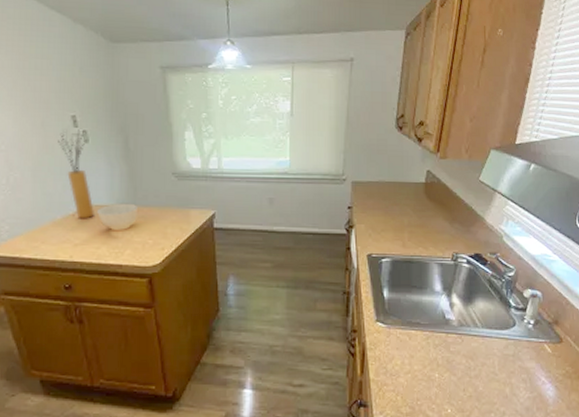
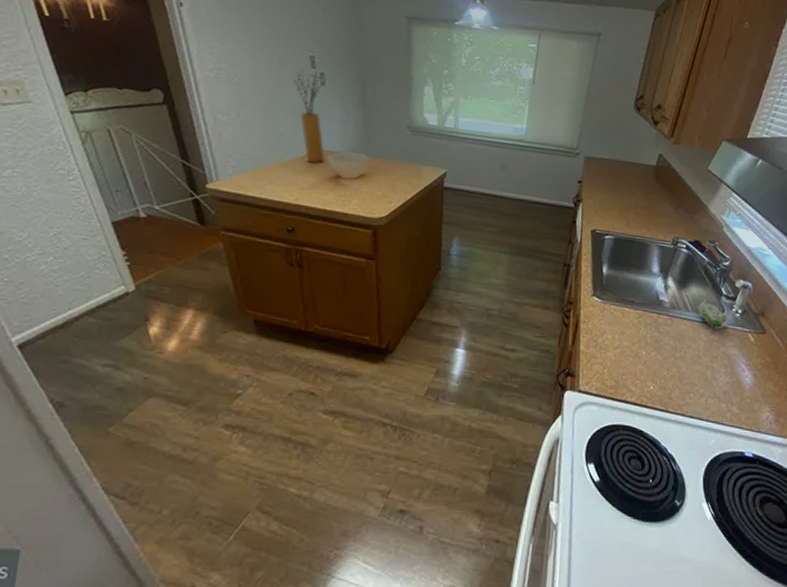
sponge: none [487,314,522,343] -> present [697,300,729,330]

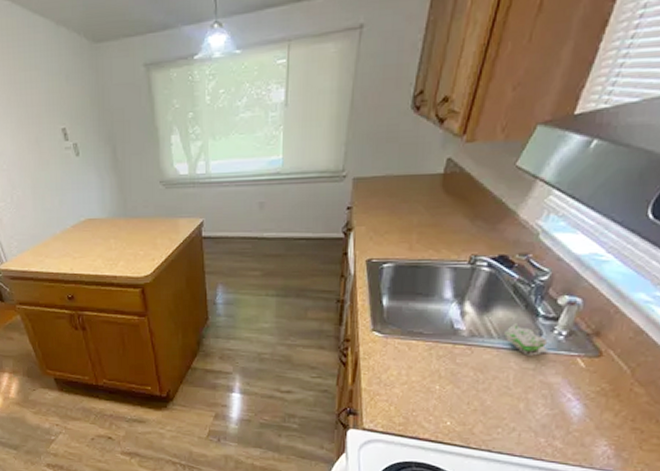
vase: present [293,70,325,164] -> none [52,142,89,233]
bowl: present [327,151,369,180] -> none [91,215,128,244]

